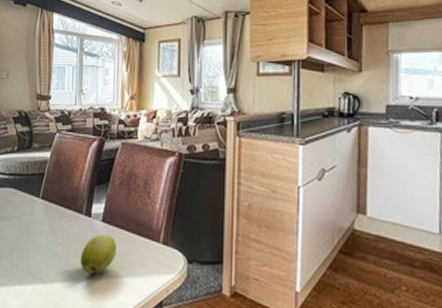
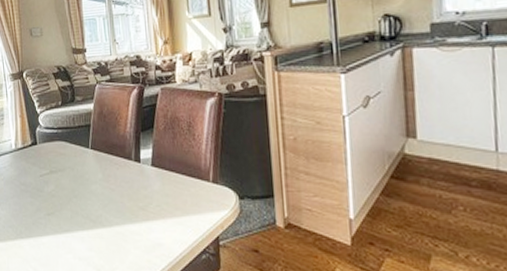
apple: present [80,234,118,275] -> none [135,178,170,216]

